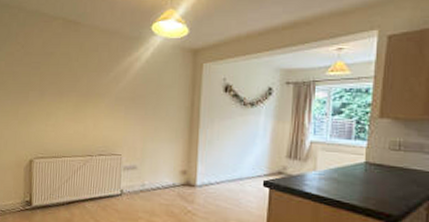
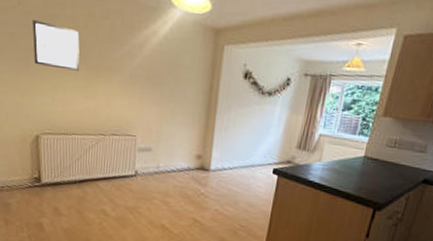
wall art: none [32,59,72,99] -> present [32,20,80,71]

